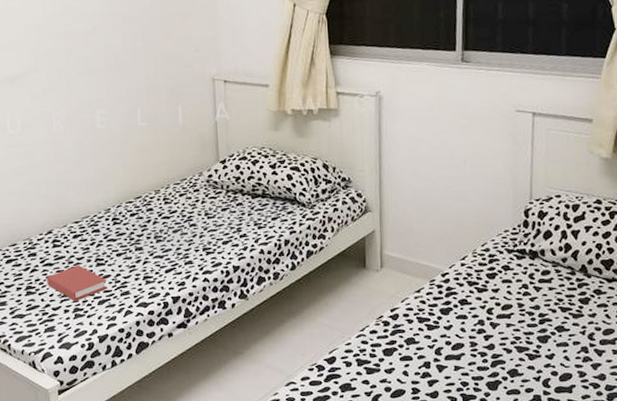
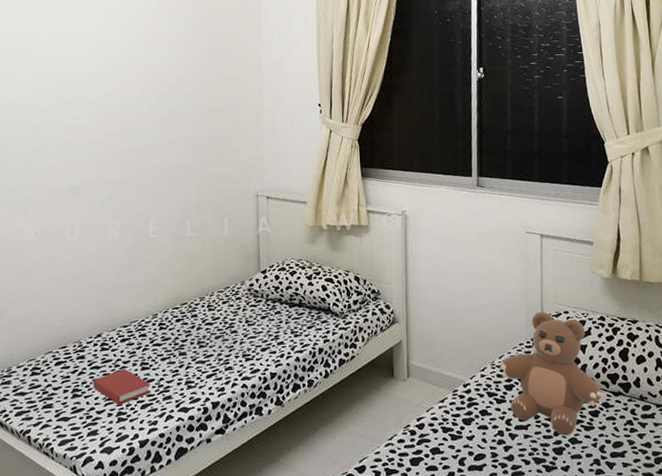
teddy bear: none [480,196,598,324] -> present [498,311,606,436]

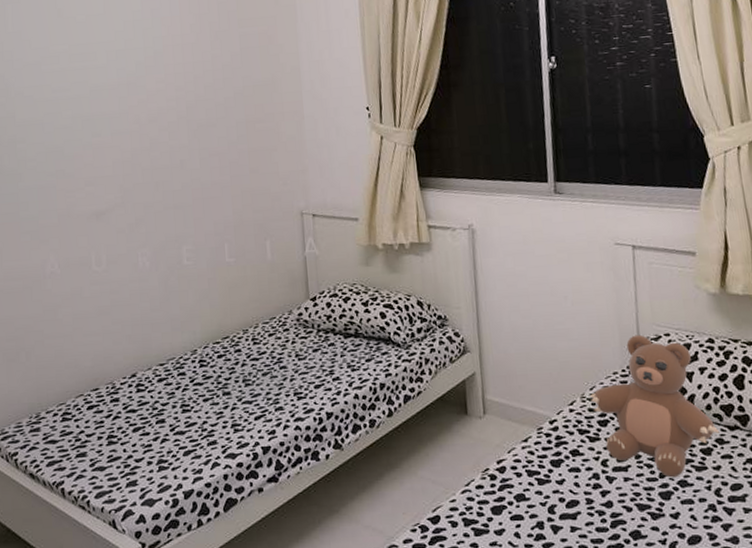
book: present [93,369,150,405] -> none [129,412,193,452]

